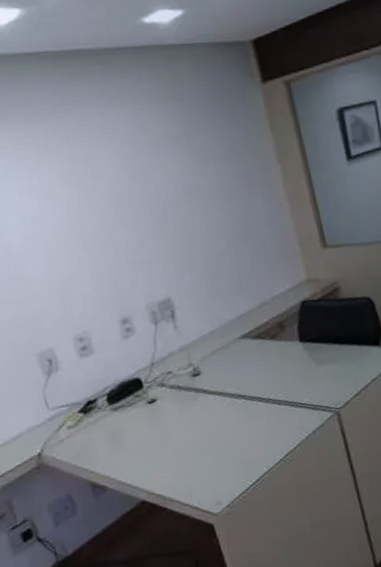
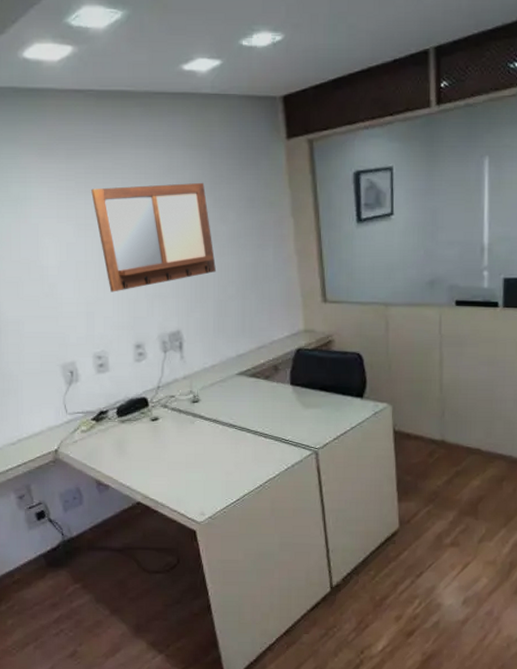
writing board: none [54,136,203,265] -> present [91,182,216,292]

